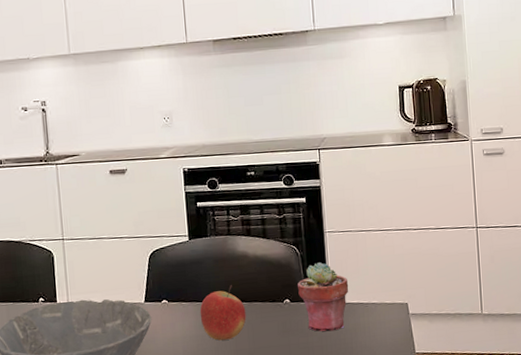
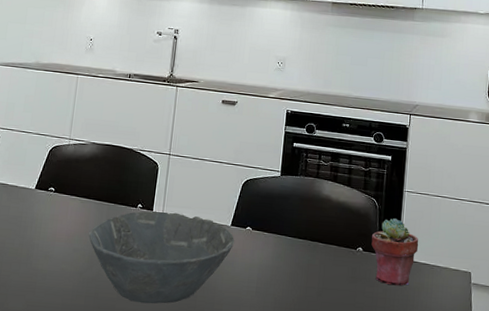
apple: present [200,285,246,341] -> none [278,224,321,276]

